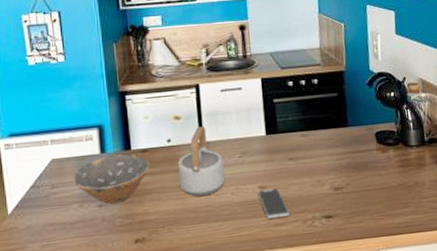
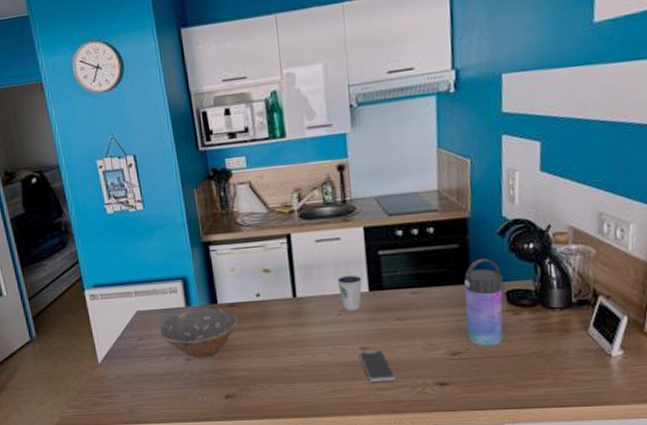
teapot: present [177,126,225,197] -> none [268,280,321,355]
dixie cup: none [238,120,260,153] -> present [336,274,362,310]
water bottle: none [343,105,375,181] -> present [464,258,503,347]

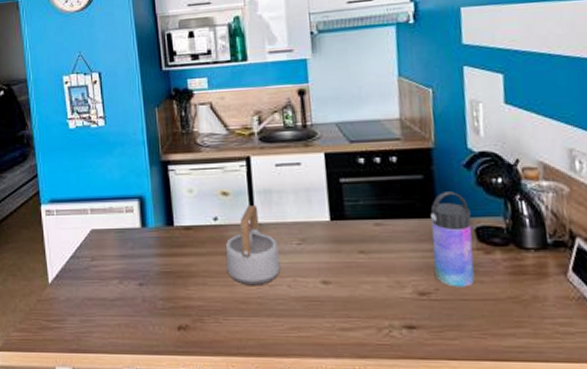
bowl: present [160,307,238,358] -> none [114,229,194,283]
teapot: none [268,280,321,355] -> present [225,205,280,286]
dixie cup: present [336,274,362,310] -> none [296,202,323,240]
smartphone: present [358,349,397,383] -> none [319,284,361,322]

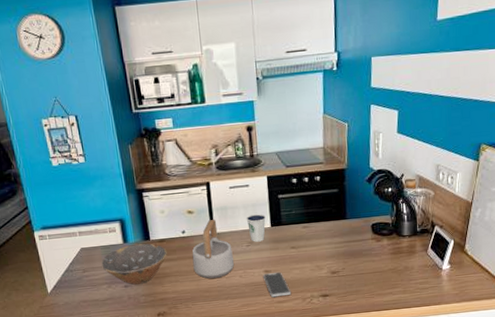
bowl: none [114,229,194,283] -> present [101,243,167,285]
dixie cup: none [296,202,323,240] -> present [246,214,266,242]
smartphone: none [319,284,361,322] -> present [263,271,292,298]
water bottle: present [430,191,475,287] -> none [342,200,369,266]

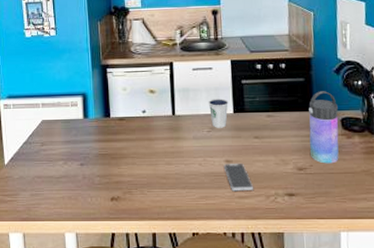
bowl: present [101,243,167,285] -> none [60,120,126,163]
teapot: present [192,220,234,279] -> none [151,101,193,165]
water bottle: none [342,200,369,266] -> present [308,91,339,164]

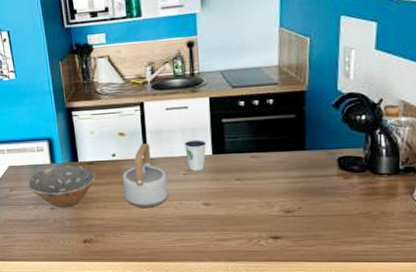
bowl: none [60,120,126,163] -> present [28,164,96,208]
teapot: none [151,101,193,165] -> present [122,143,168,208]
smartphone: present [223,162,254,192] -> none [201,205,235,234]
water bottle: present [308,91,339,164] -> none [299,128,335,206]

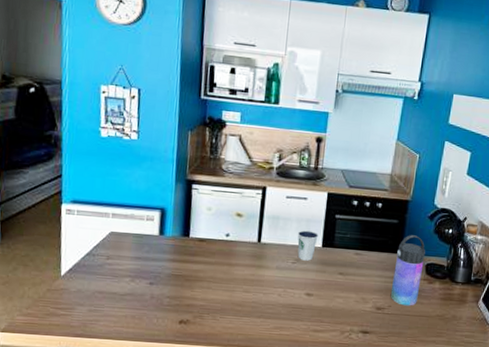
bowl: present [28,164,96,208] -> none [129,238,205,284]
teapot: present [122,143,168,208] -> none [230,227,277,293]
water bottle: none [299,128,335,206] -> present [390,235,425,306]

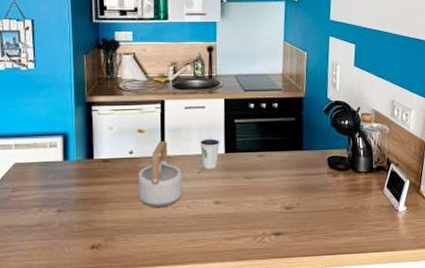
teapot: none [230,227,277,293] -> present [138,141,182,208]
water bottle: present [390,235,425,306] -> none [297,130,326,202]

